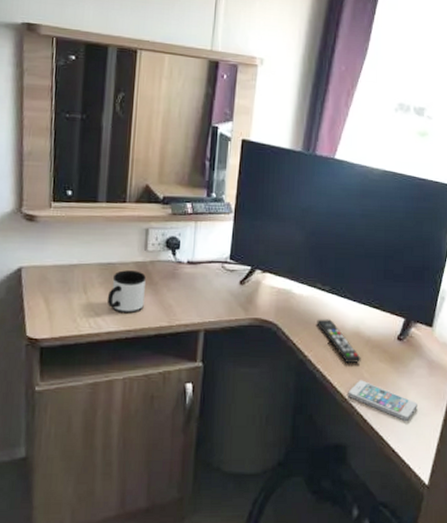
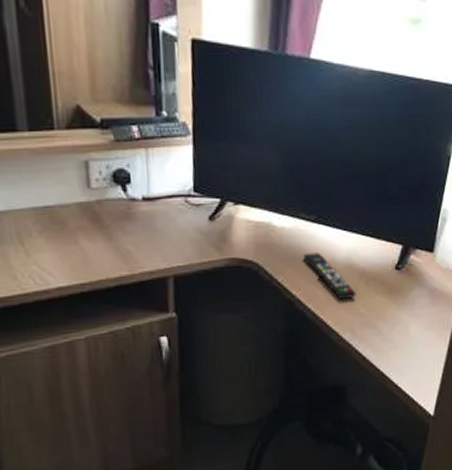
mug: present [107,270,146,314] -> none [50,213,97,266]
smartphone: present [348,380,417,421] -> none [344,316,420,355]

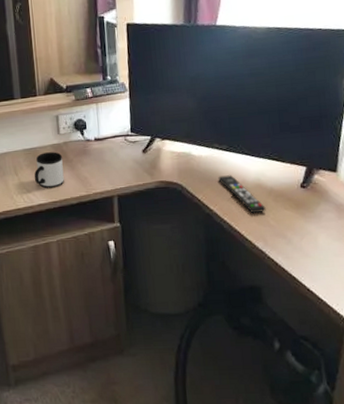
mug: none [50,213,97,266] -> present [34,152,64,189]

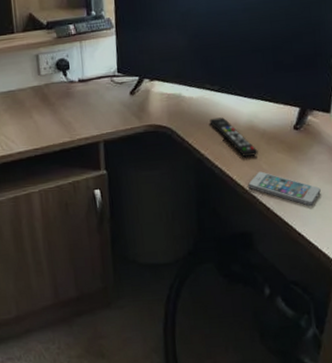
mug: present [34,152,64,189] -> none [12,94,46,135]
smartphone: none [256,227,329,262] -> present [248,171,321,206]

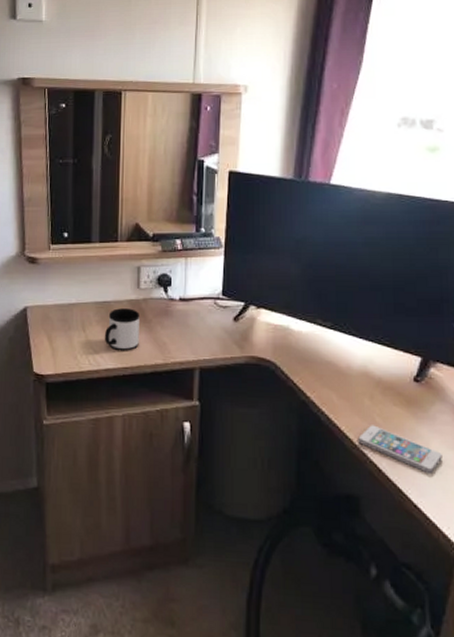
mug: none [12,94,46,135] -> present [104,308,139,351]
remote control: present [209,117,258,157] -> none [319,357,372,406]

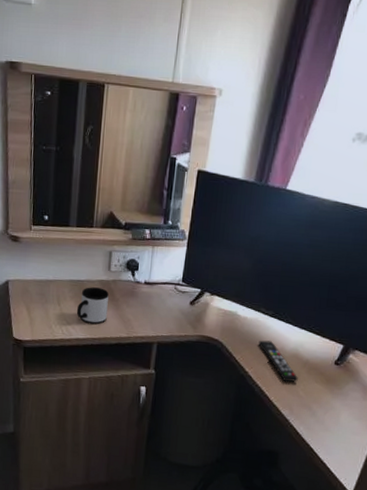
remote control: none [319,357,372,406] -> present [258,340,298,382]
smartphone: present [358,425,442,473] -> none [283,397,349,437]

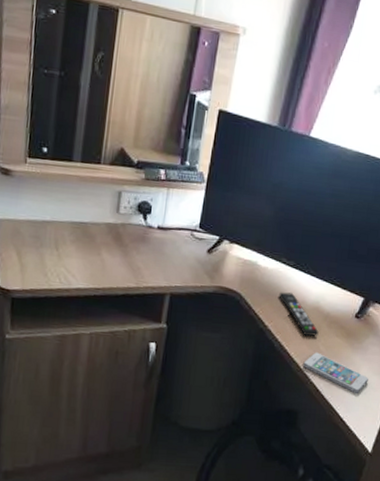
mug: present [76,287,109,325] -> none [77,230,116,273]
smartphone: none [283,397,349,437] -> present [303,352,368,393]

